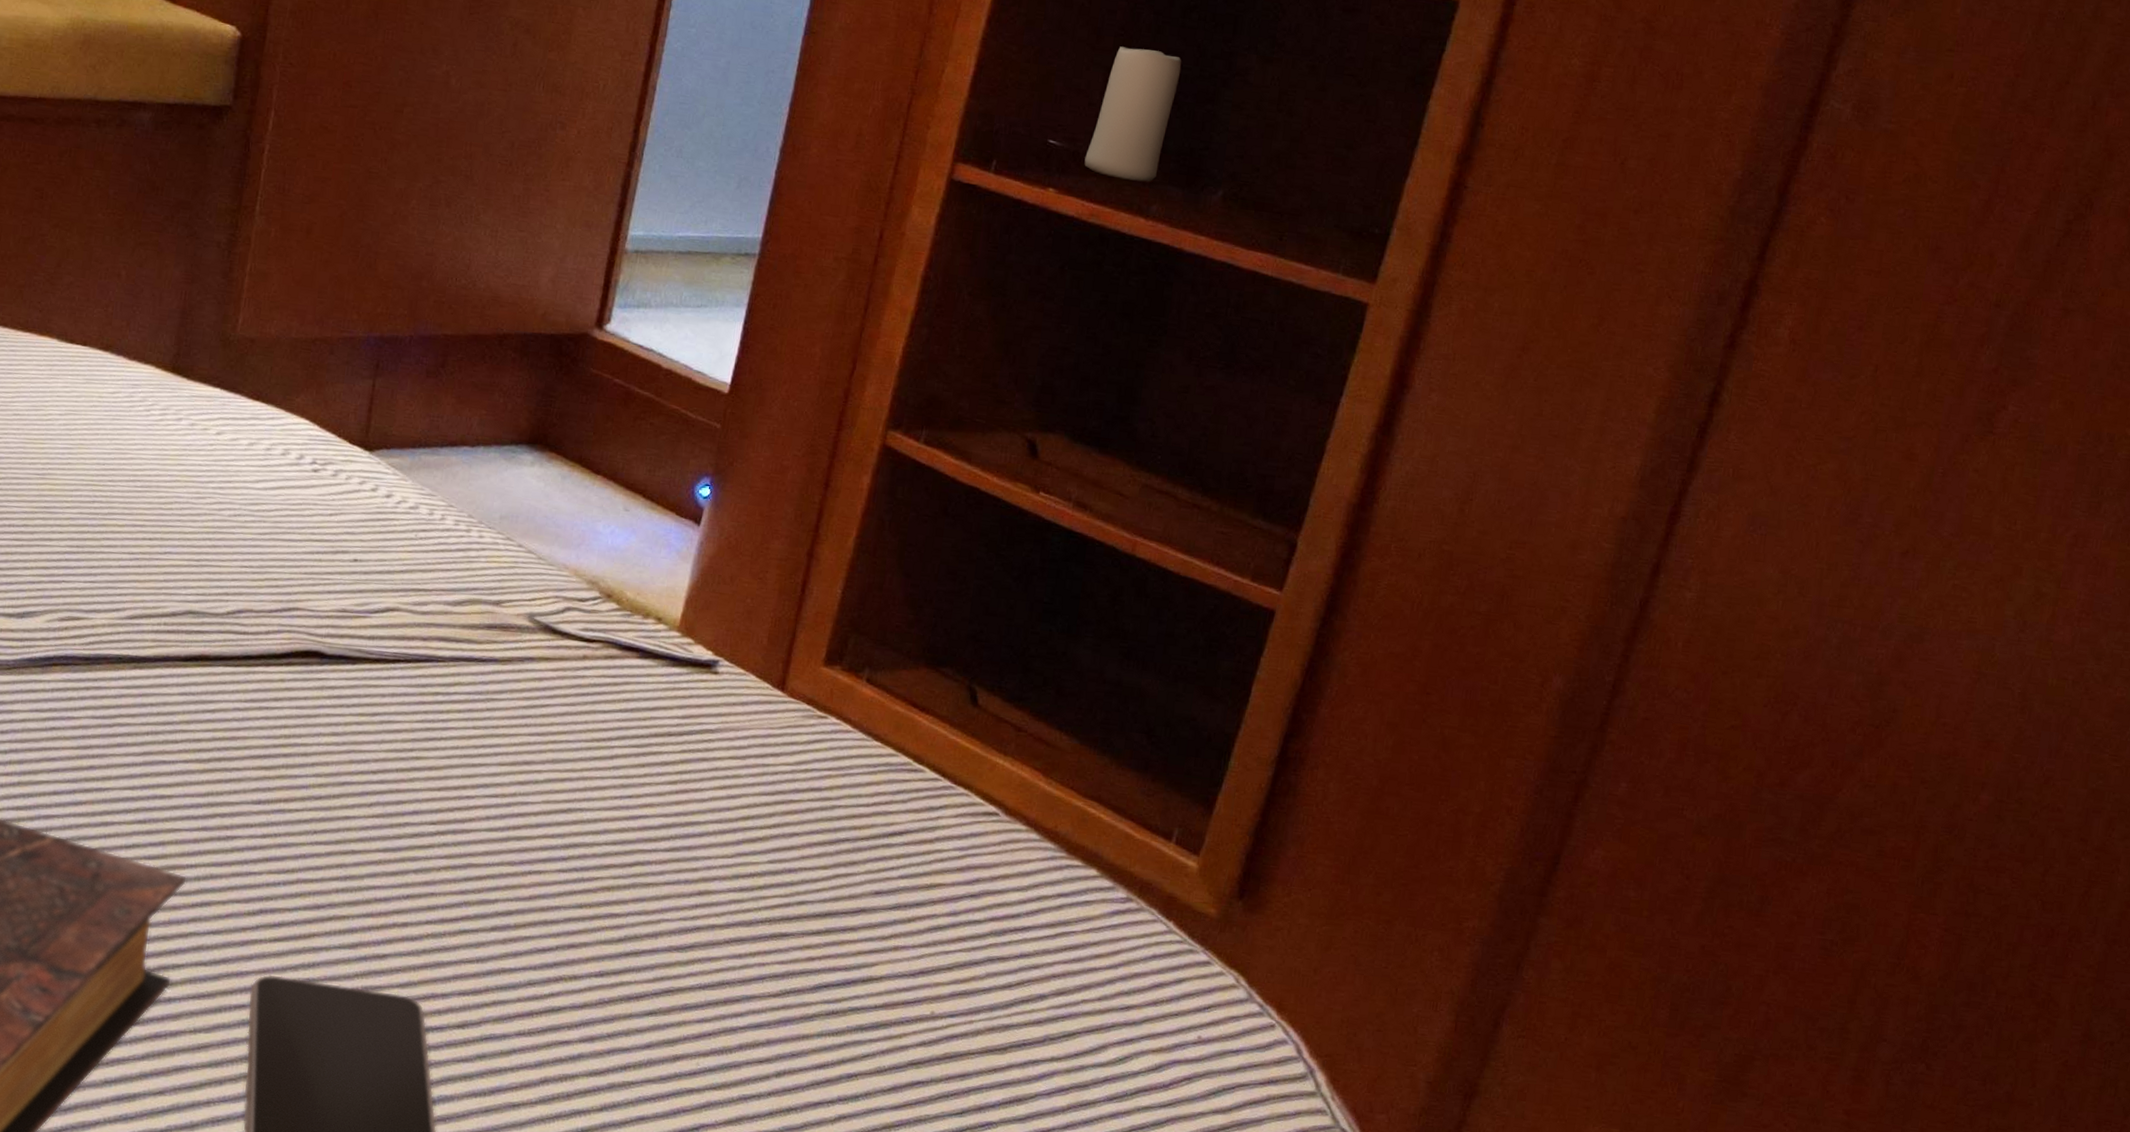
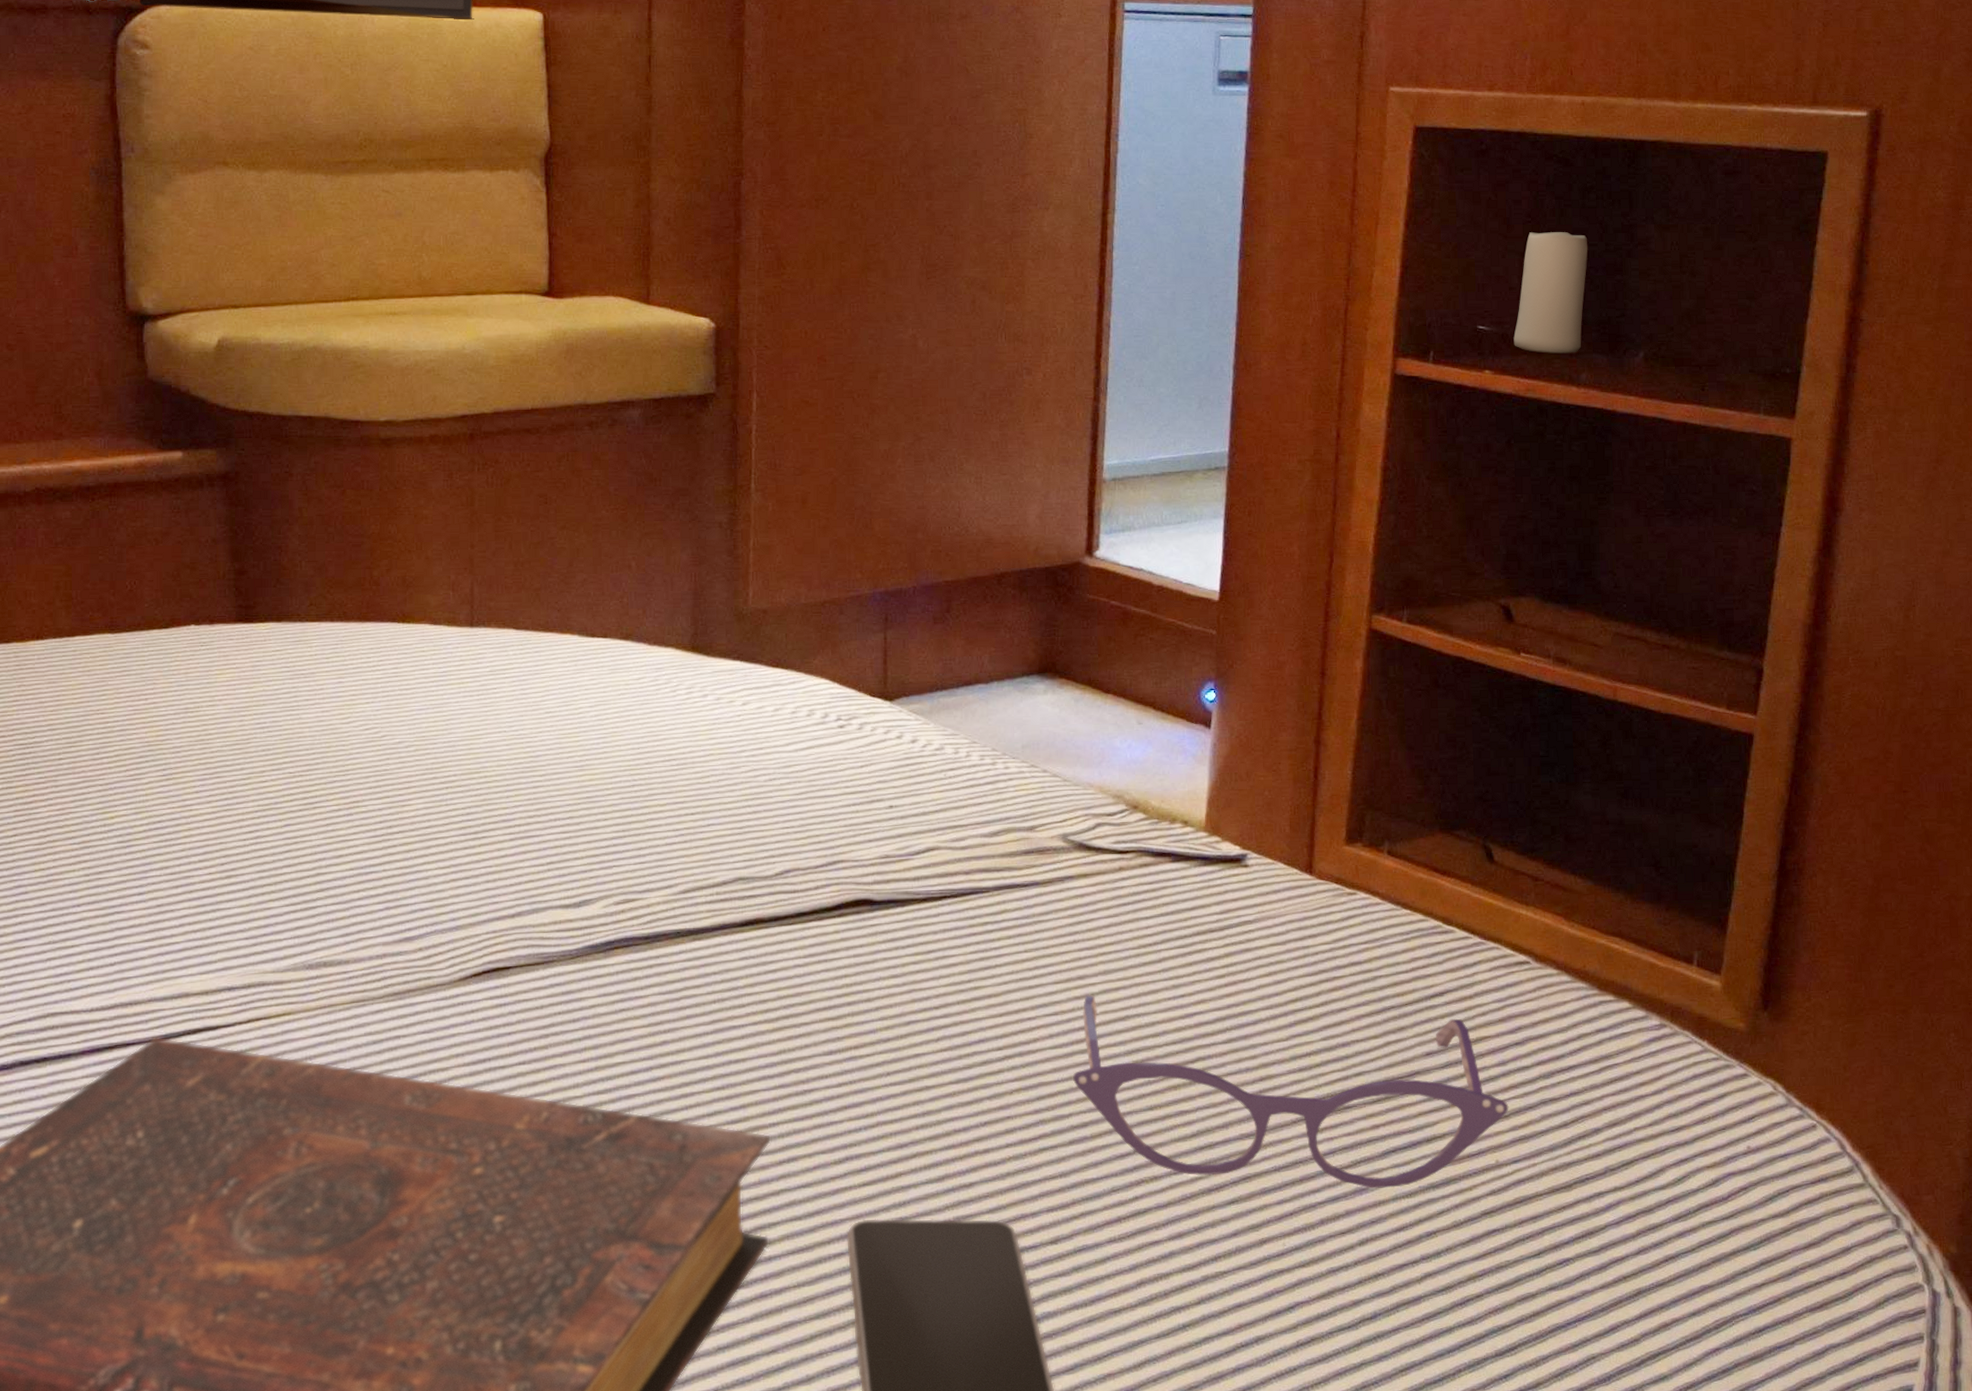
eyeglasses: none [504,781,954,1024] -> present [1072,994,1509,1188]

